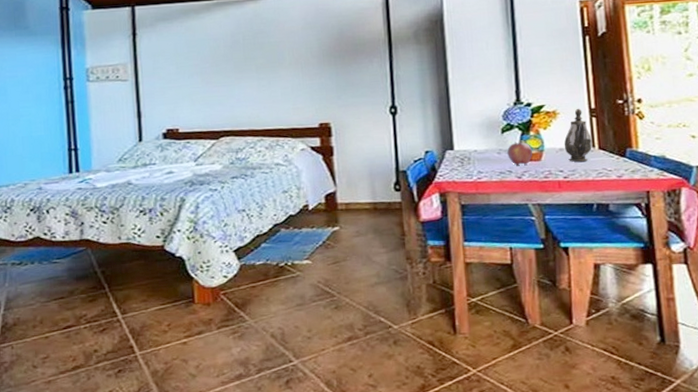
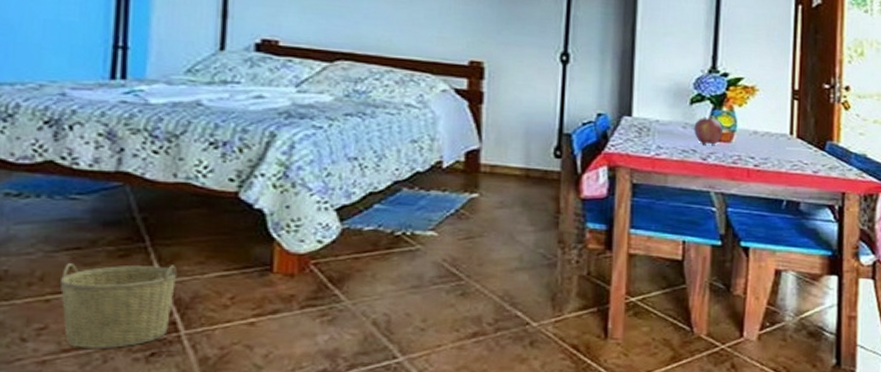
basket: none [53,304,130,370] -> present [59,263,178,348]
teapot: present [564,109,593,163] -> none [759,88,791,151]

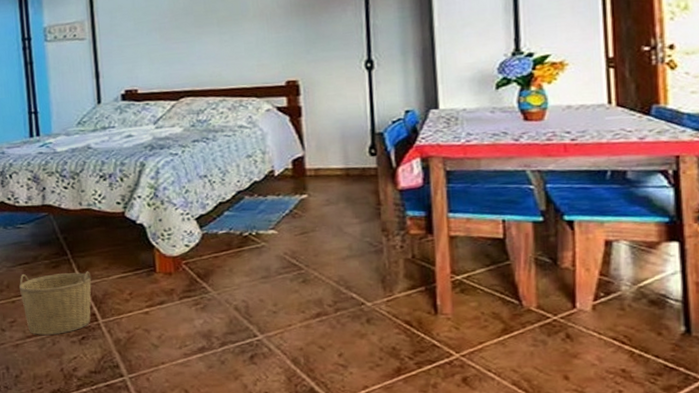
fruit: present [694,116,724,145] -> none [502,98,534,126]

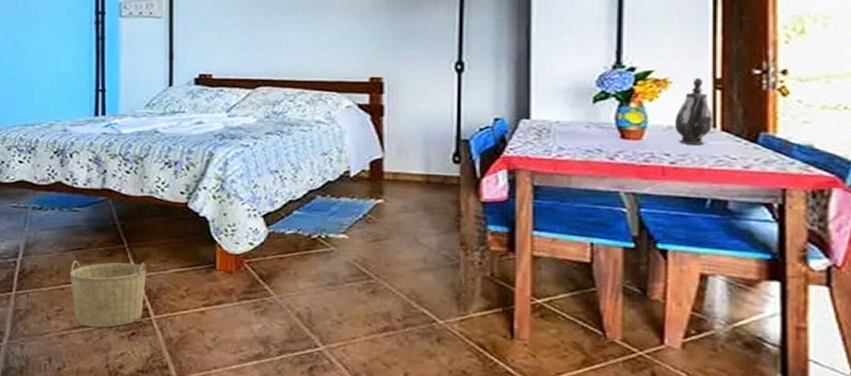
teapot: none [572,58,609,122] -> present [674,78,714,146]

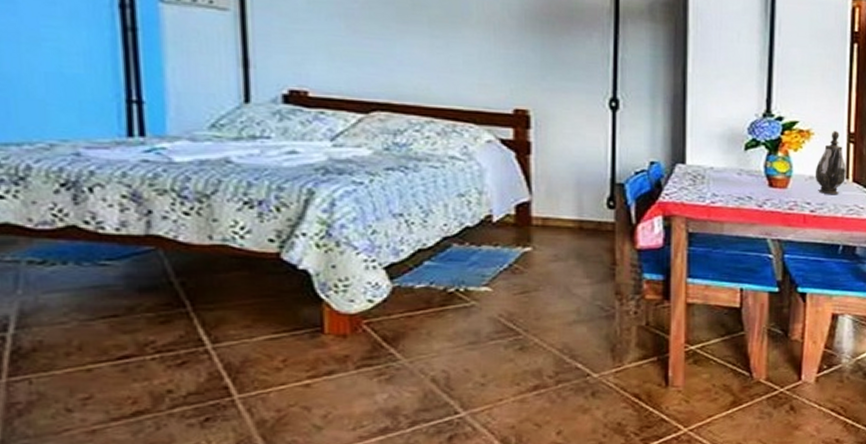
basket: present [69,261,147,328] -> none [99,329,225,417]

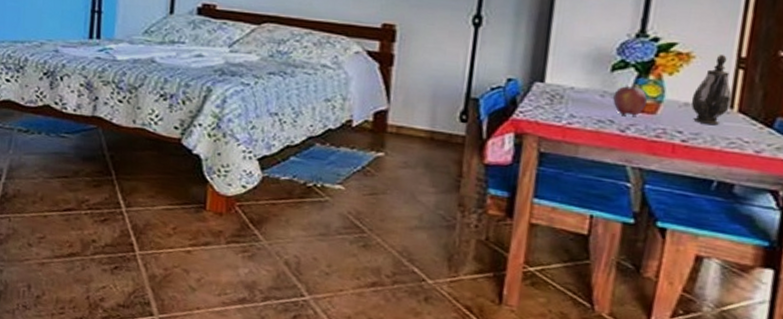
fruit: none [749,162,779,191] -> present [613,85,648,116]

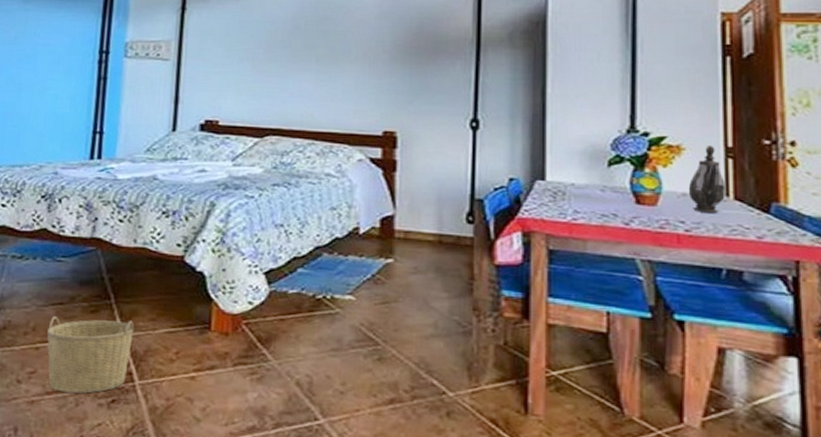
basket: none [53,188,135,260] -> present [46,317,135,394]
fruit: present [613,85,648,116] -> none [614,179,647,209]

